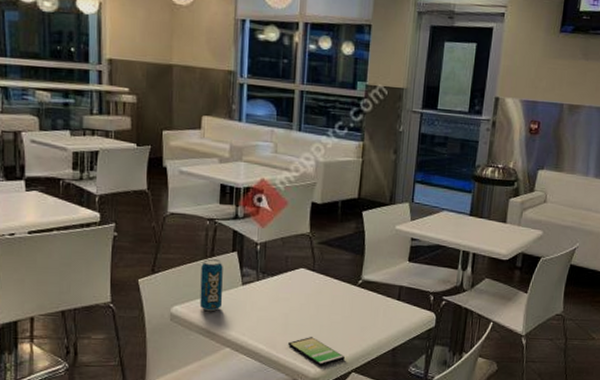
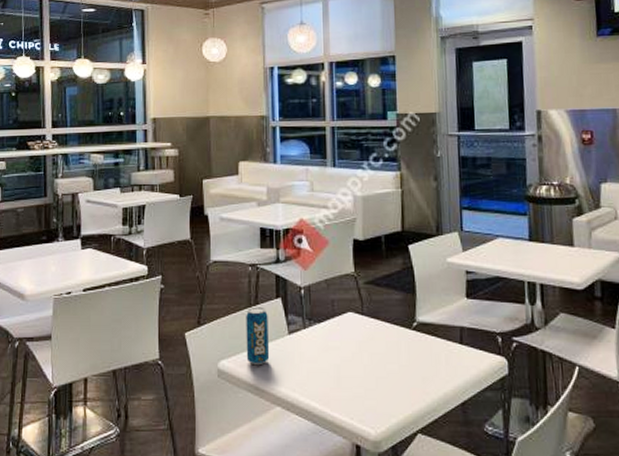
smartphone: present [288,337,345,366] -> none [343,391,408,427]

